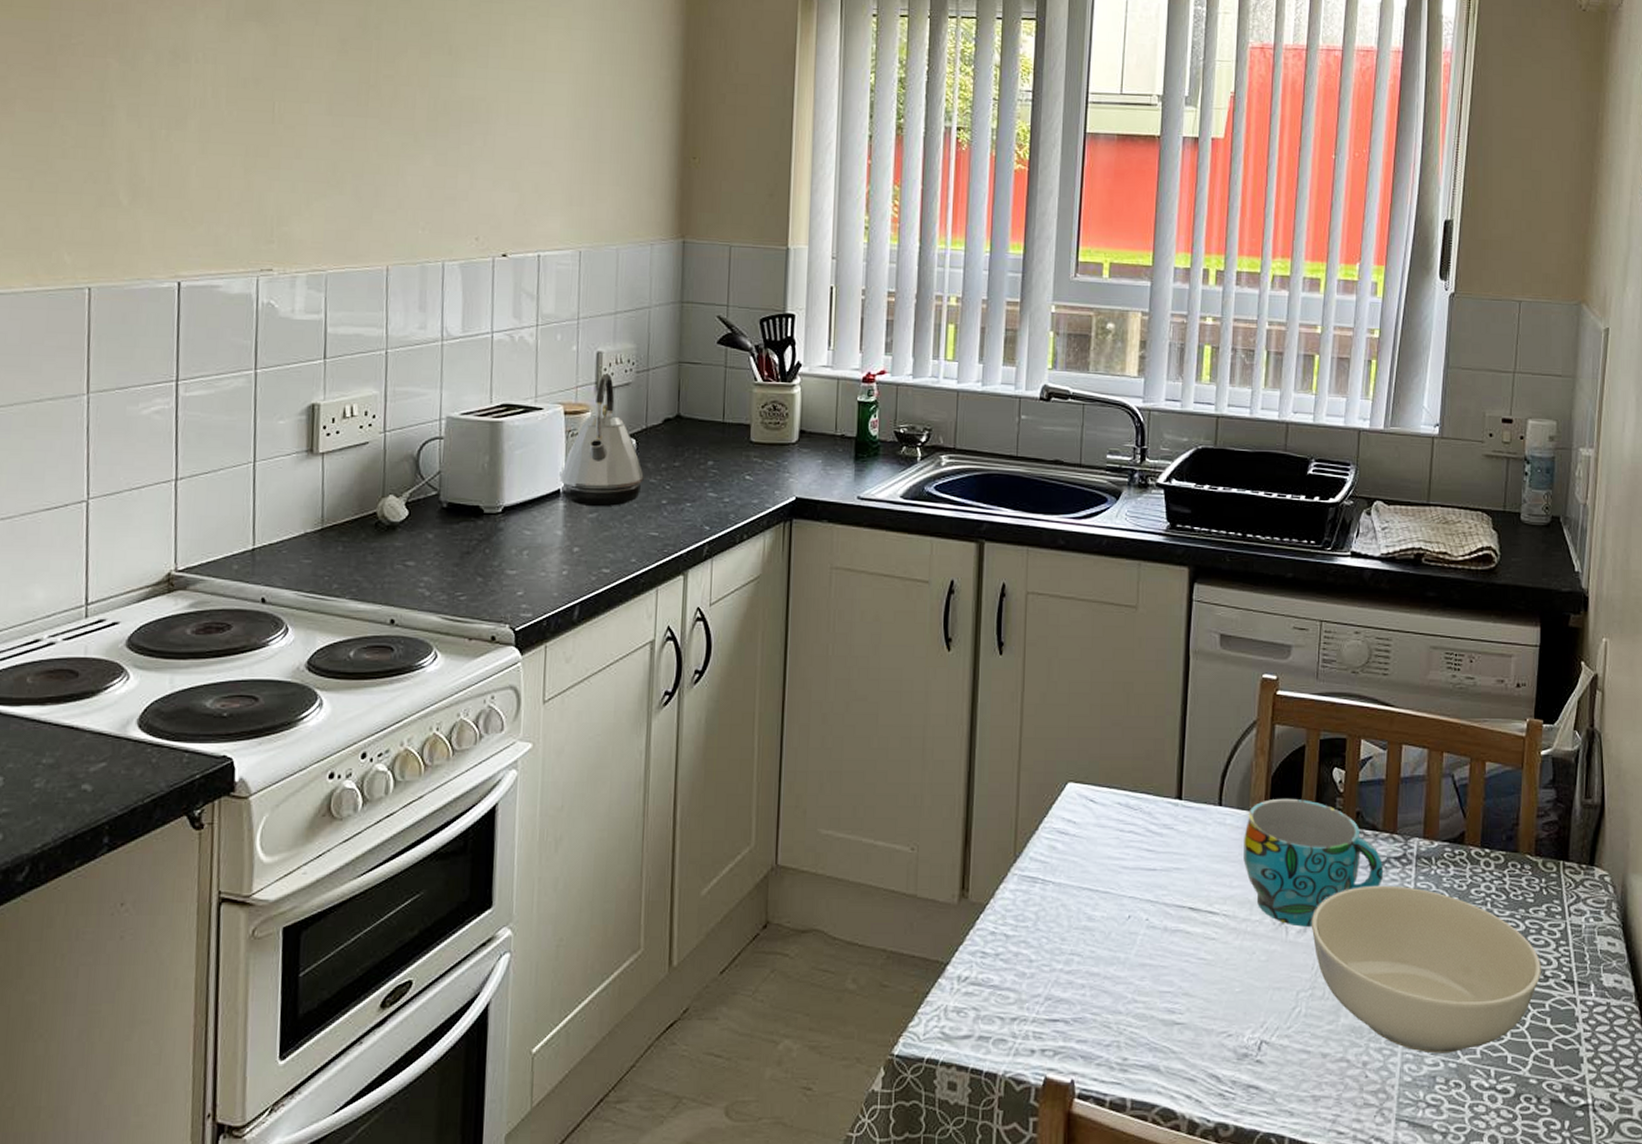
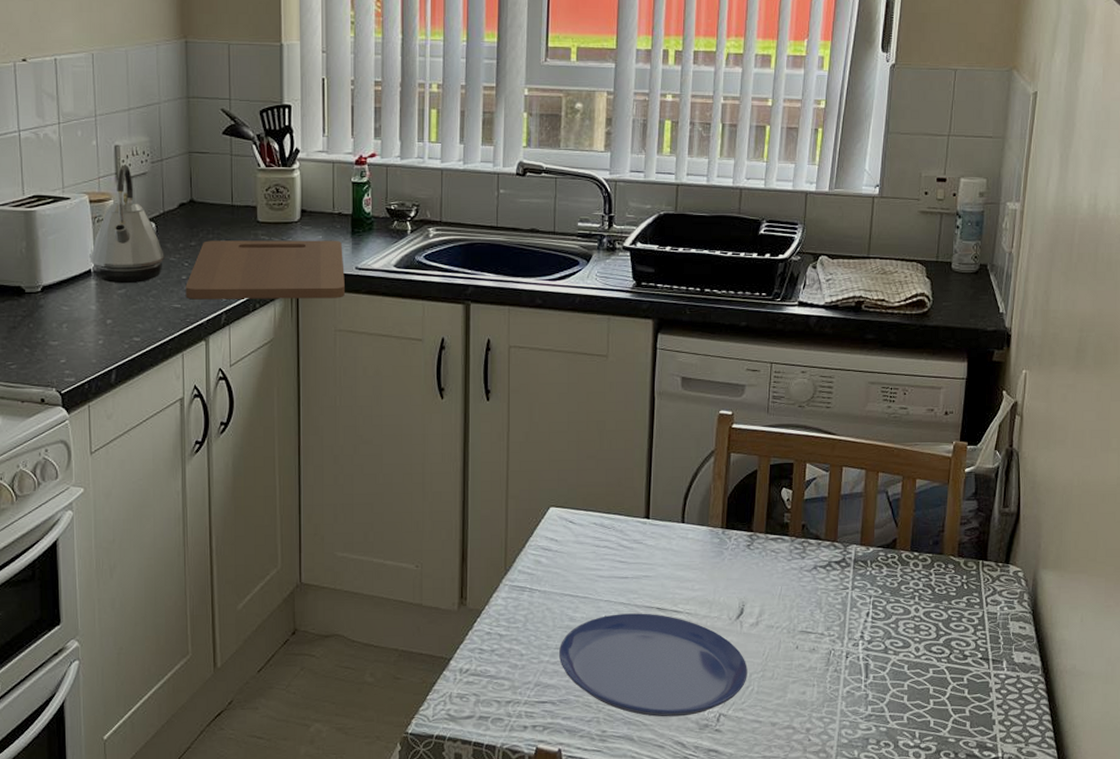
cutting board: none [664,461,845,531] -> present [185,240,345,300]
plate: none [1073,913,1294,1043] -> present [558,613,748,717]
cup: present [1243,798,1384,927] -> none [703,515,826,621]
bowl: present [1311,885,1541,1054] -> none [762,585,961,720]

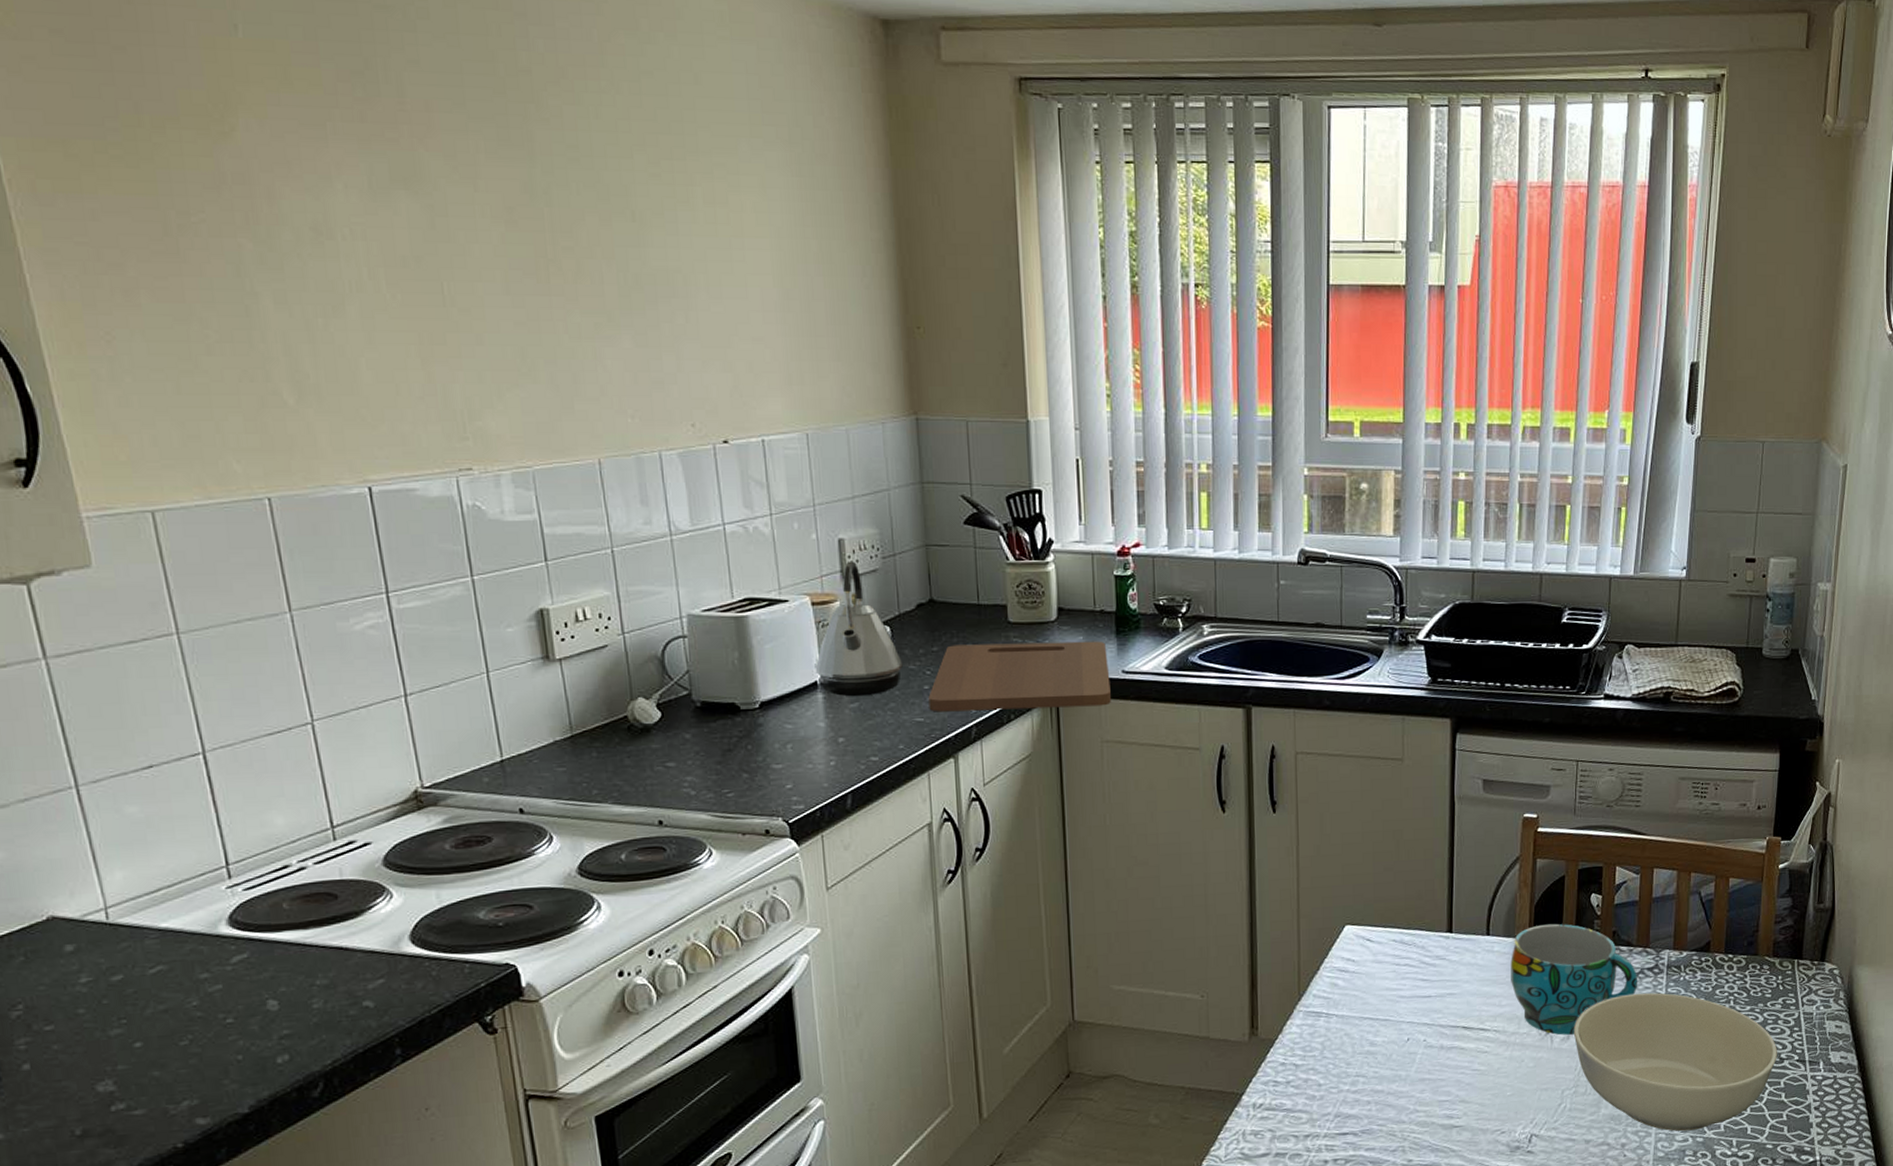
plate: present [558,613,748,717] -> none [1359,1033,1559,1142]
cup: none [703,515,826,621] -> present [1511,923,1638,1035]
bowl: none [762,585,961,720] -> present [1573,992,1777,1132]

